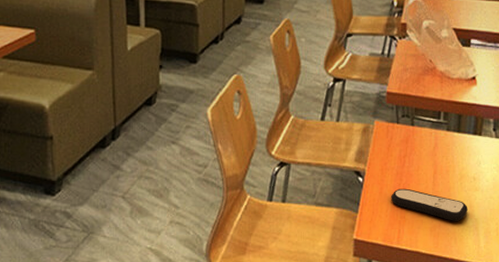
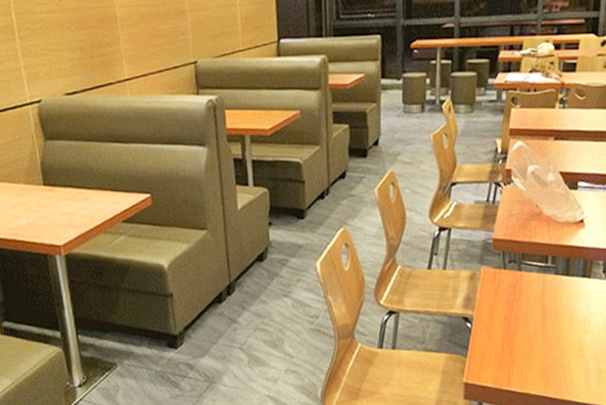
remote control: present [391,188,468,221] -> none [500,332,578,363]

